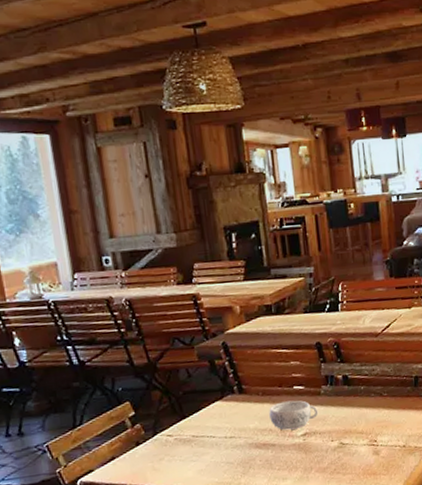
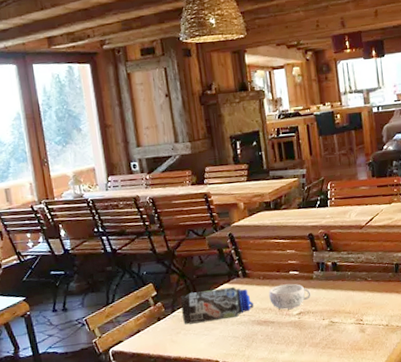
water bottle: none [163,404,252,450] -> present [180,286,254,325]

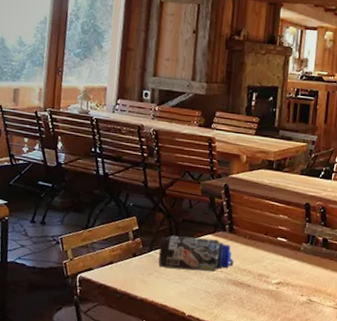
decorative bowl: present [269,283,311,310] -> none [251,248,295,277]

